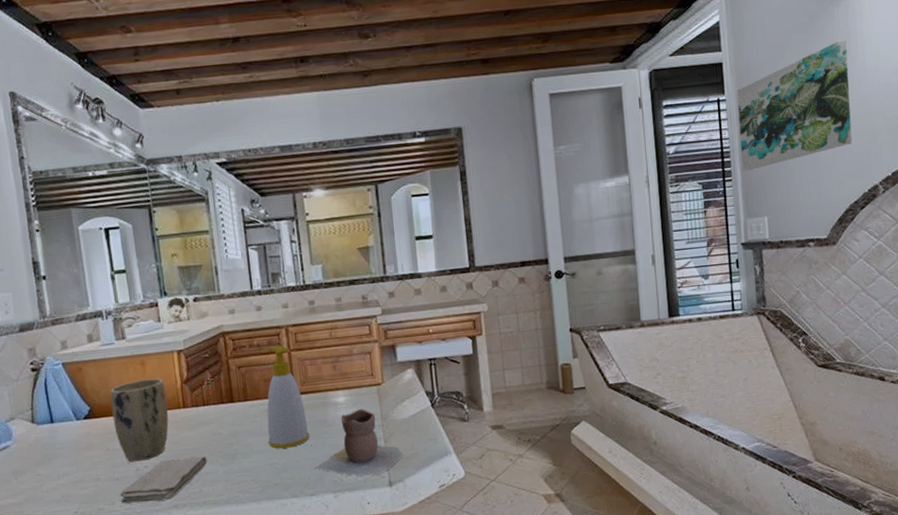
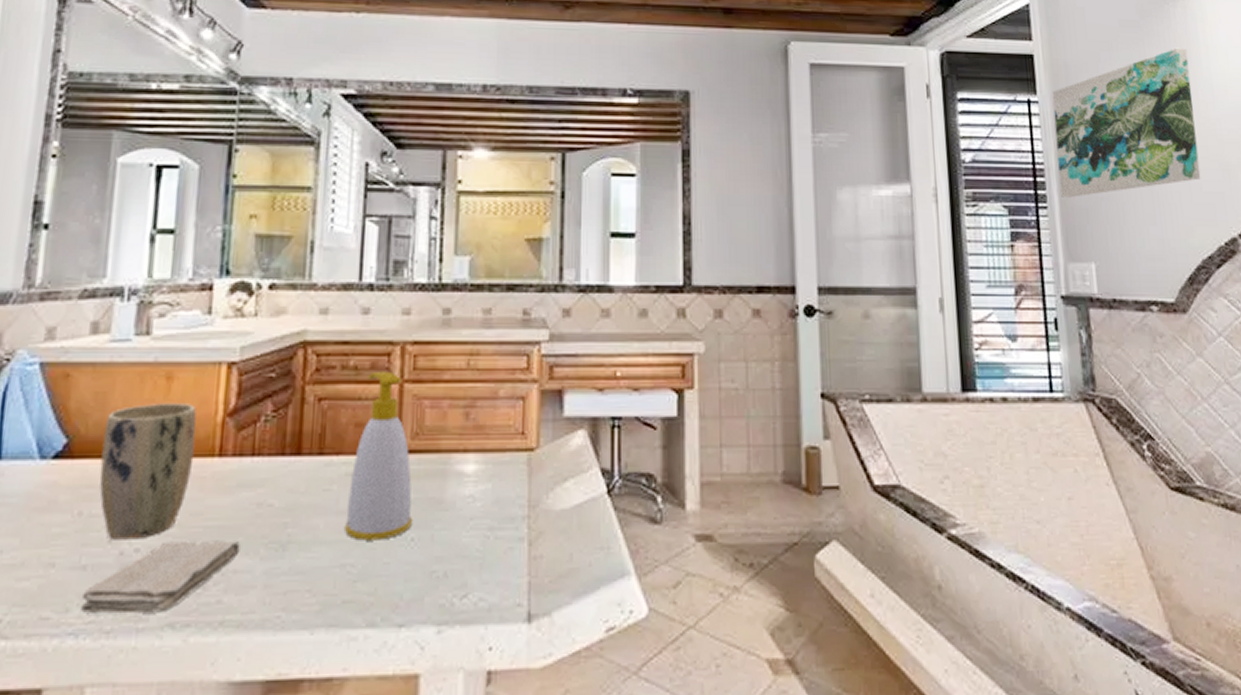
vase: present [314,409,404,477] -> none [411,487,556,603]

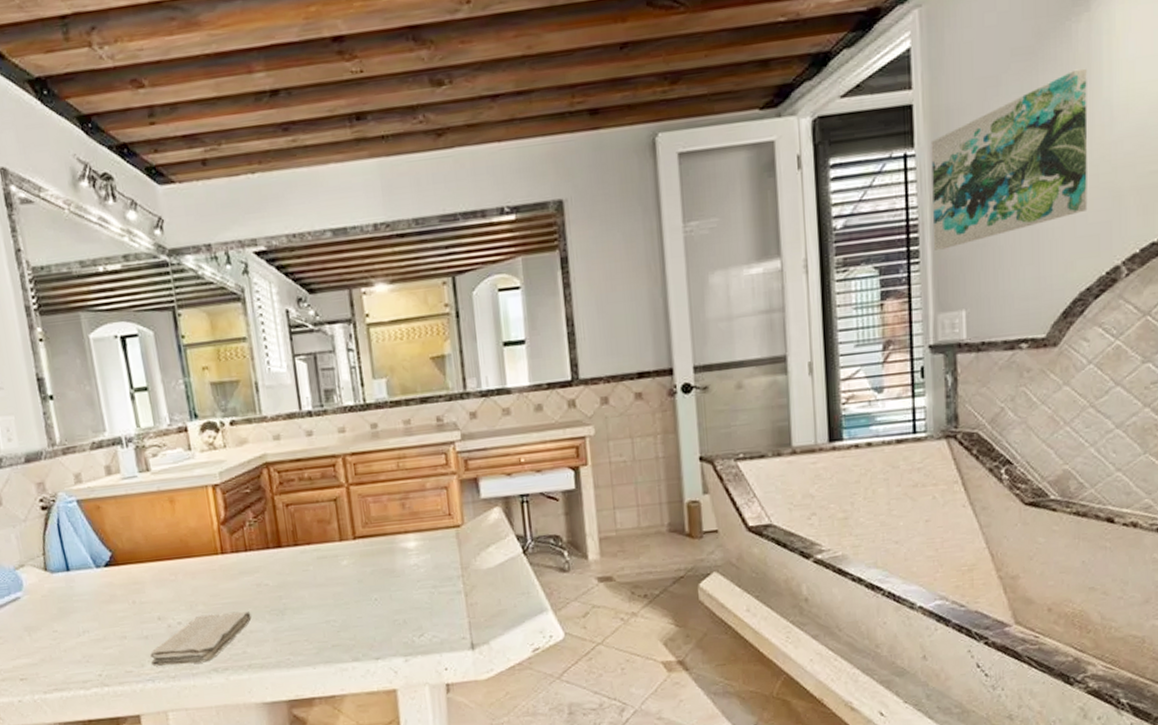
plant pot: present [99,403,197,540] -> none [134,518,205,618]
soap bottle: present [343,371,413,541] -> none [320,478,374,604]

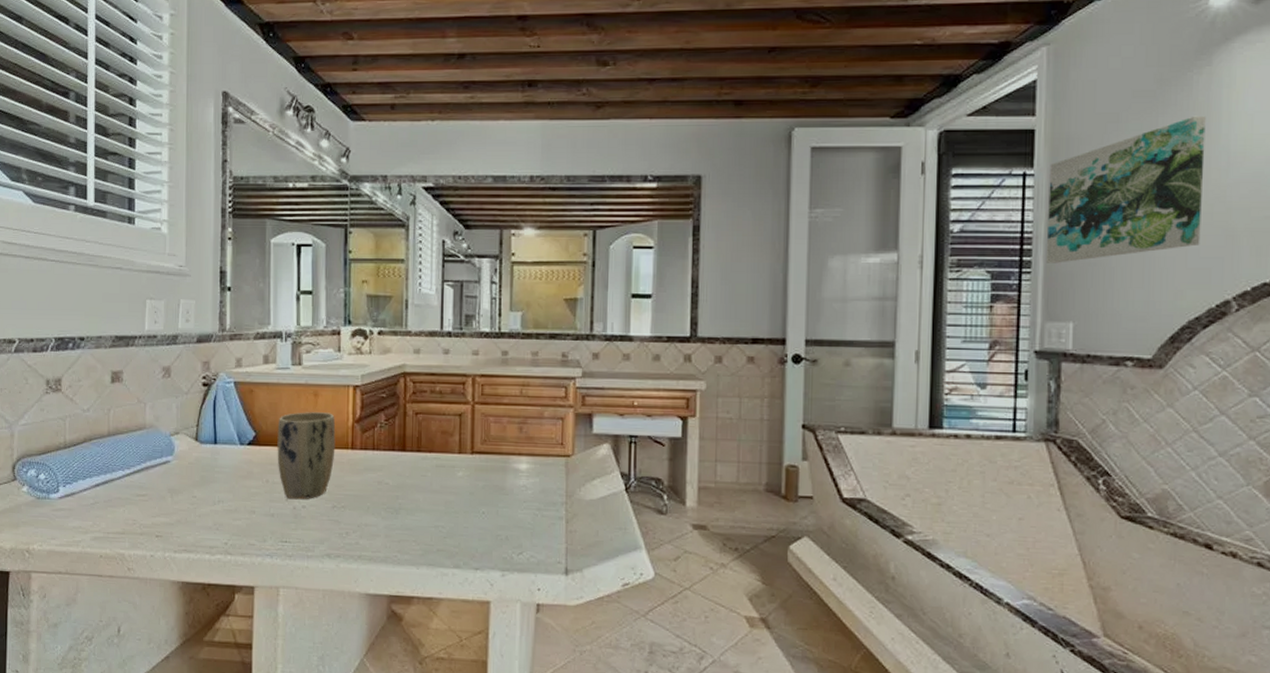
plant pot: none [134,518,205,618] -> present [277,412,336,500]
washcloth: present [150,611,252,666] -> none [273,502,369,547]

